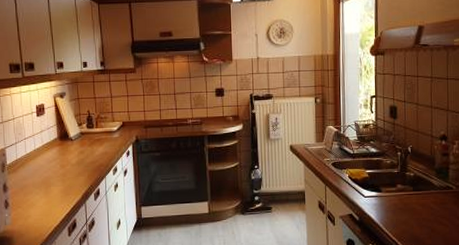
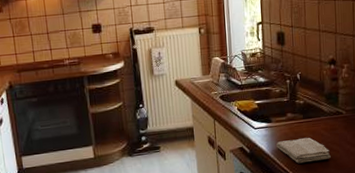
washcloth: none [386,209,440,235] -> present [276,137,331,164]

